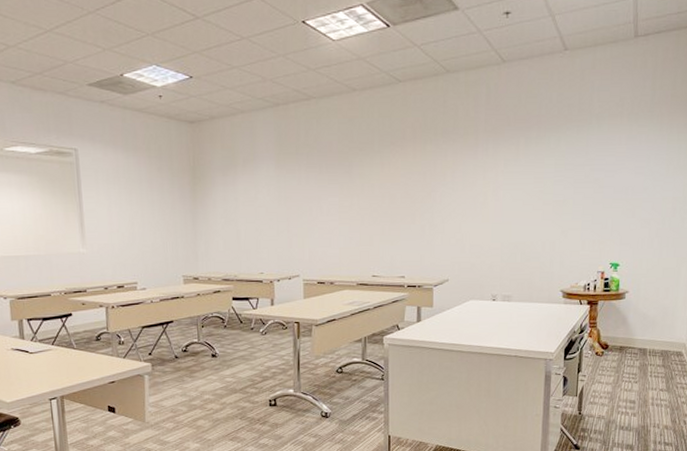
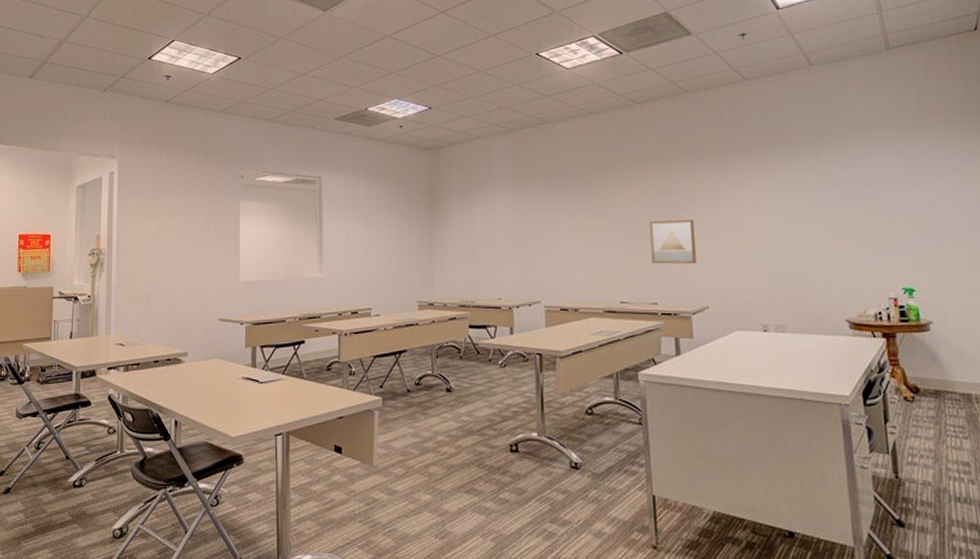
wall art: none [403,200,443,242] -> present [649,220,697,265]

